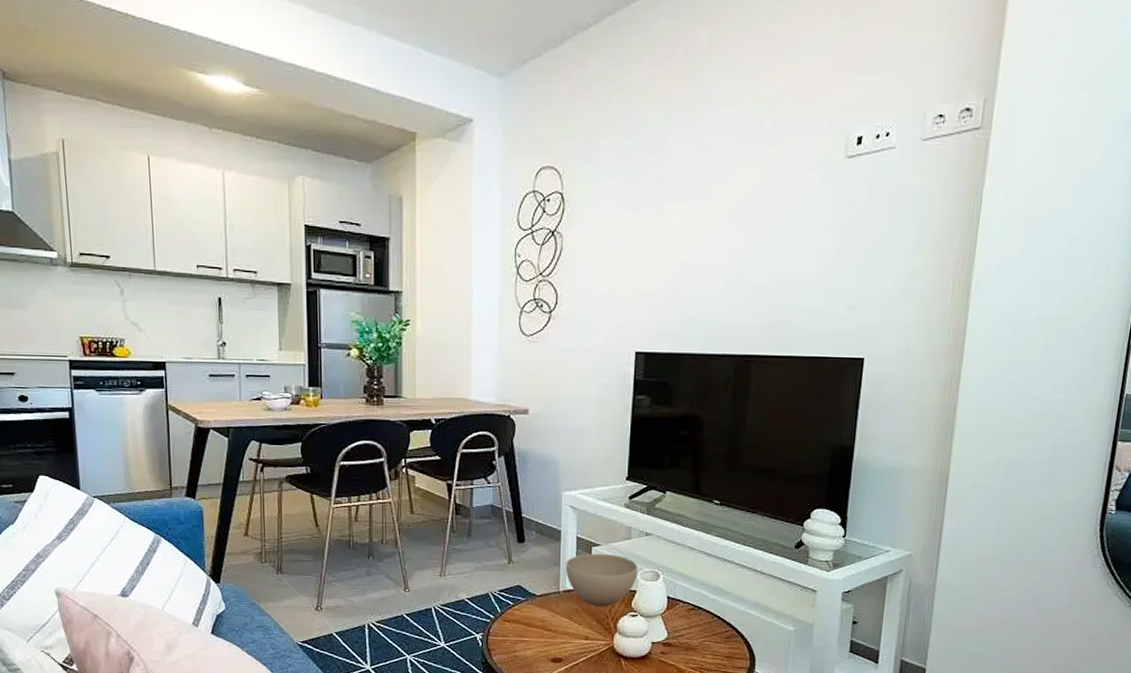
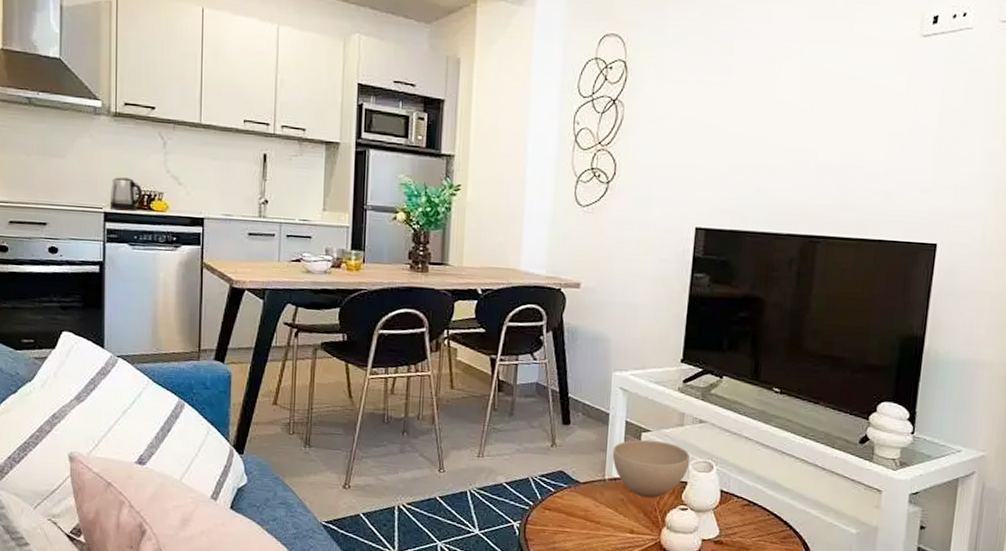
kettle: none [73,326,105,358] -> present [109,177,143,211]

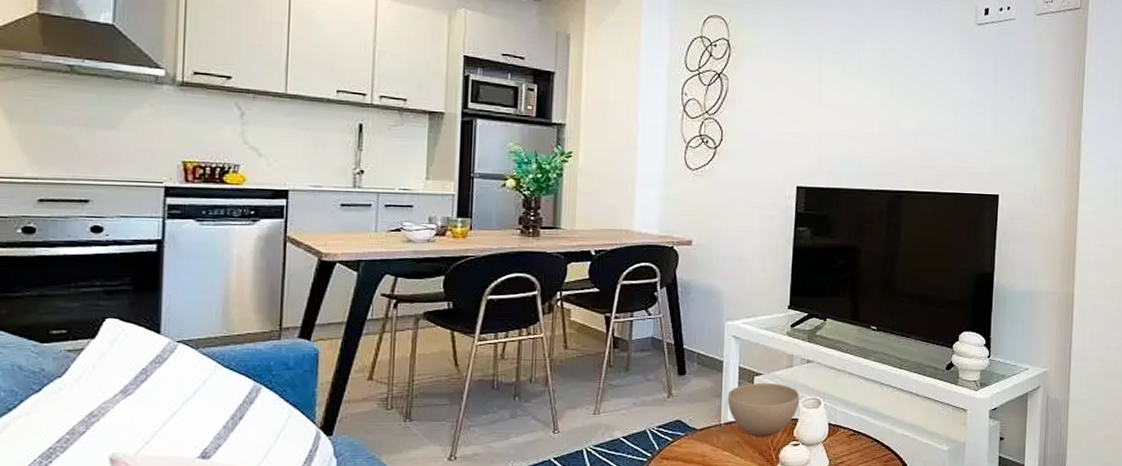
kettle: present [109,177,143,211] -> none [172,149,214,185]

